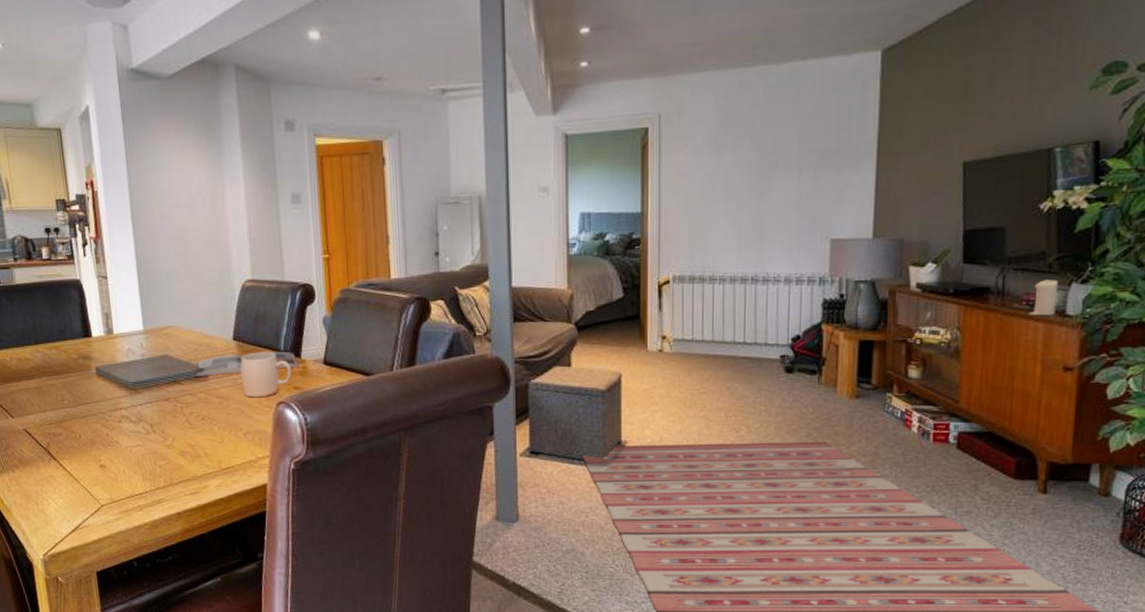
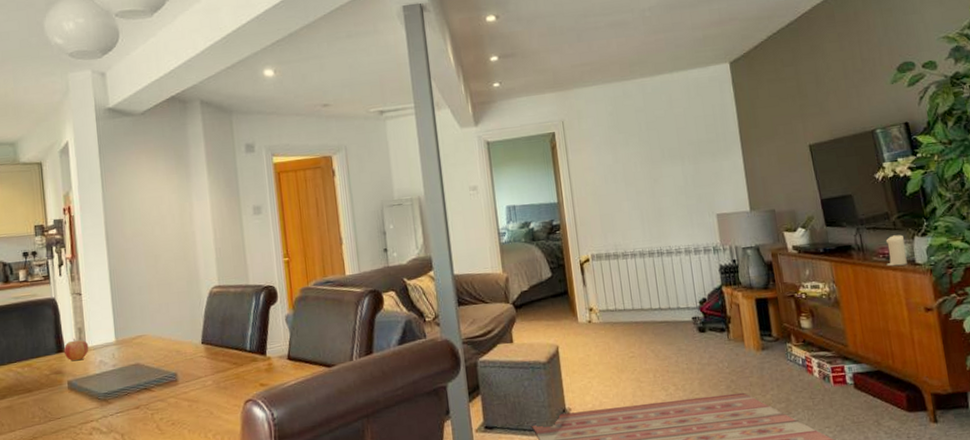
fruit: none [90,323,117,347] -> present [63,338,89,362]
magazine: present [194,351,300,378] -> none [164,350,265,383]
mug: present [240,351,292,398] -> none [208,351,258,399]

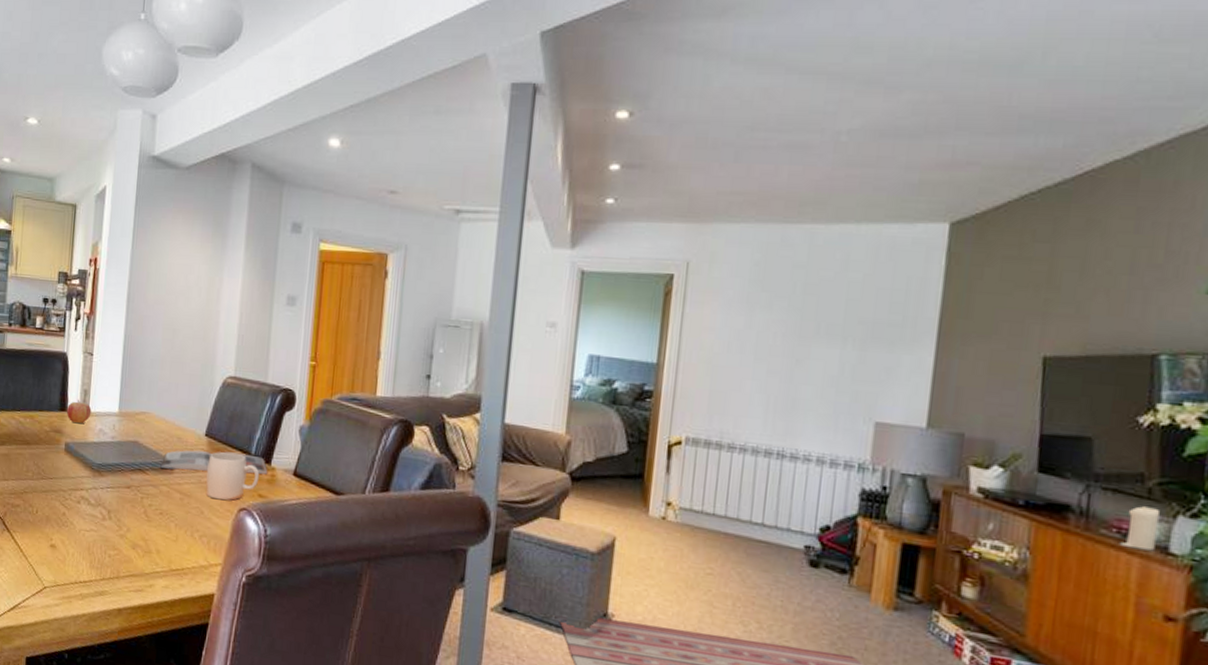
magazine: none [164,350,265,383] -> present [160,450,268,475]
mug: none [208,351,258,399] -> present [206,451,260,501]

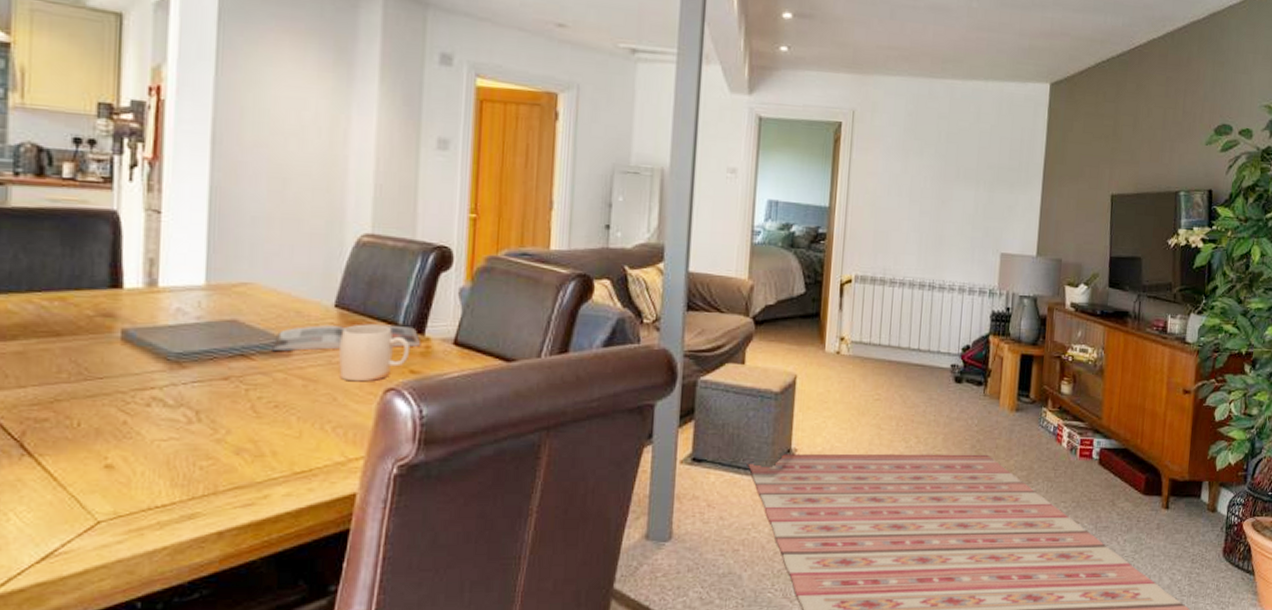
fruit: present [66,399,92,424] -> none [121,271,163,304]
candle: present [1119,506,1159,551] -> none [1158,308,1180,342]

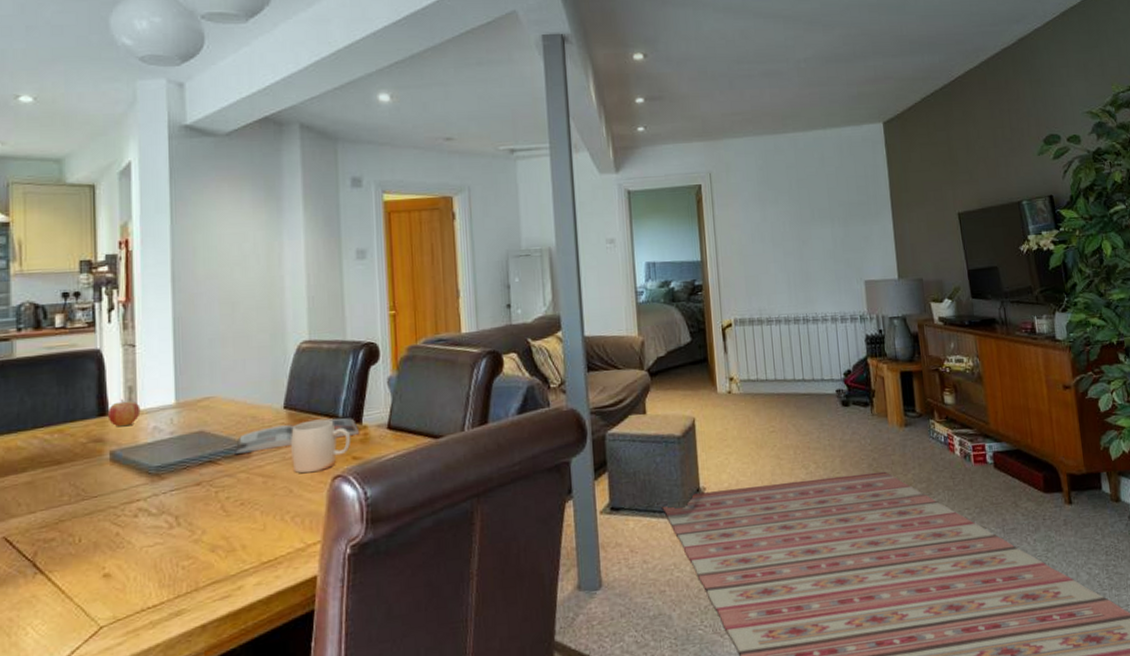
fruit: none [121,271,163,304] -> present [107,398,141,427]

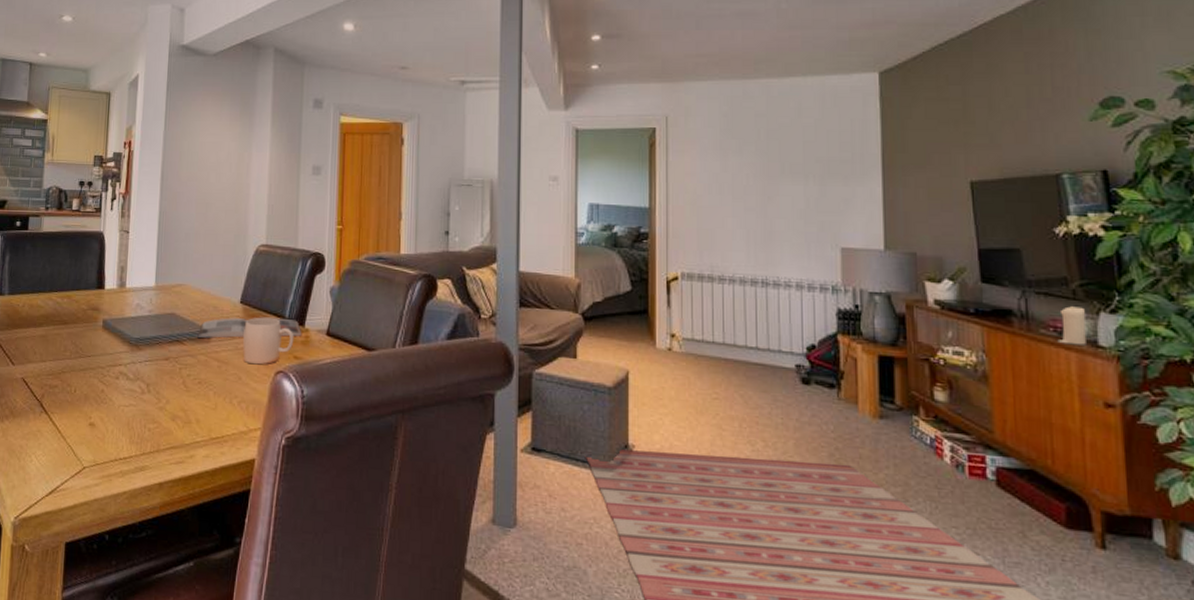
fruit: present [107,398,141,427] -> none [103,276,129,300]
candle: none [1028,309,1048,342] -> present [1057,306,1086,345]

